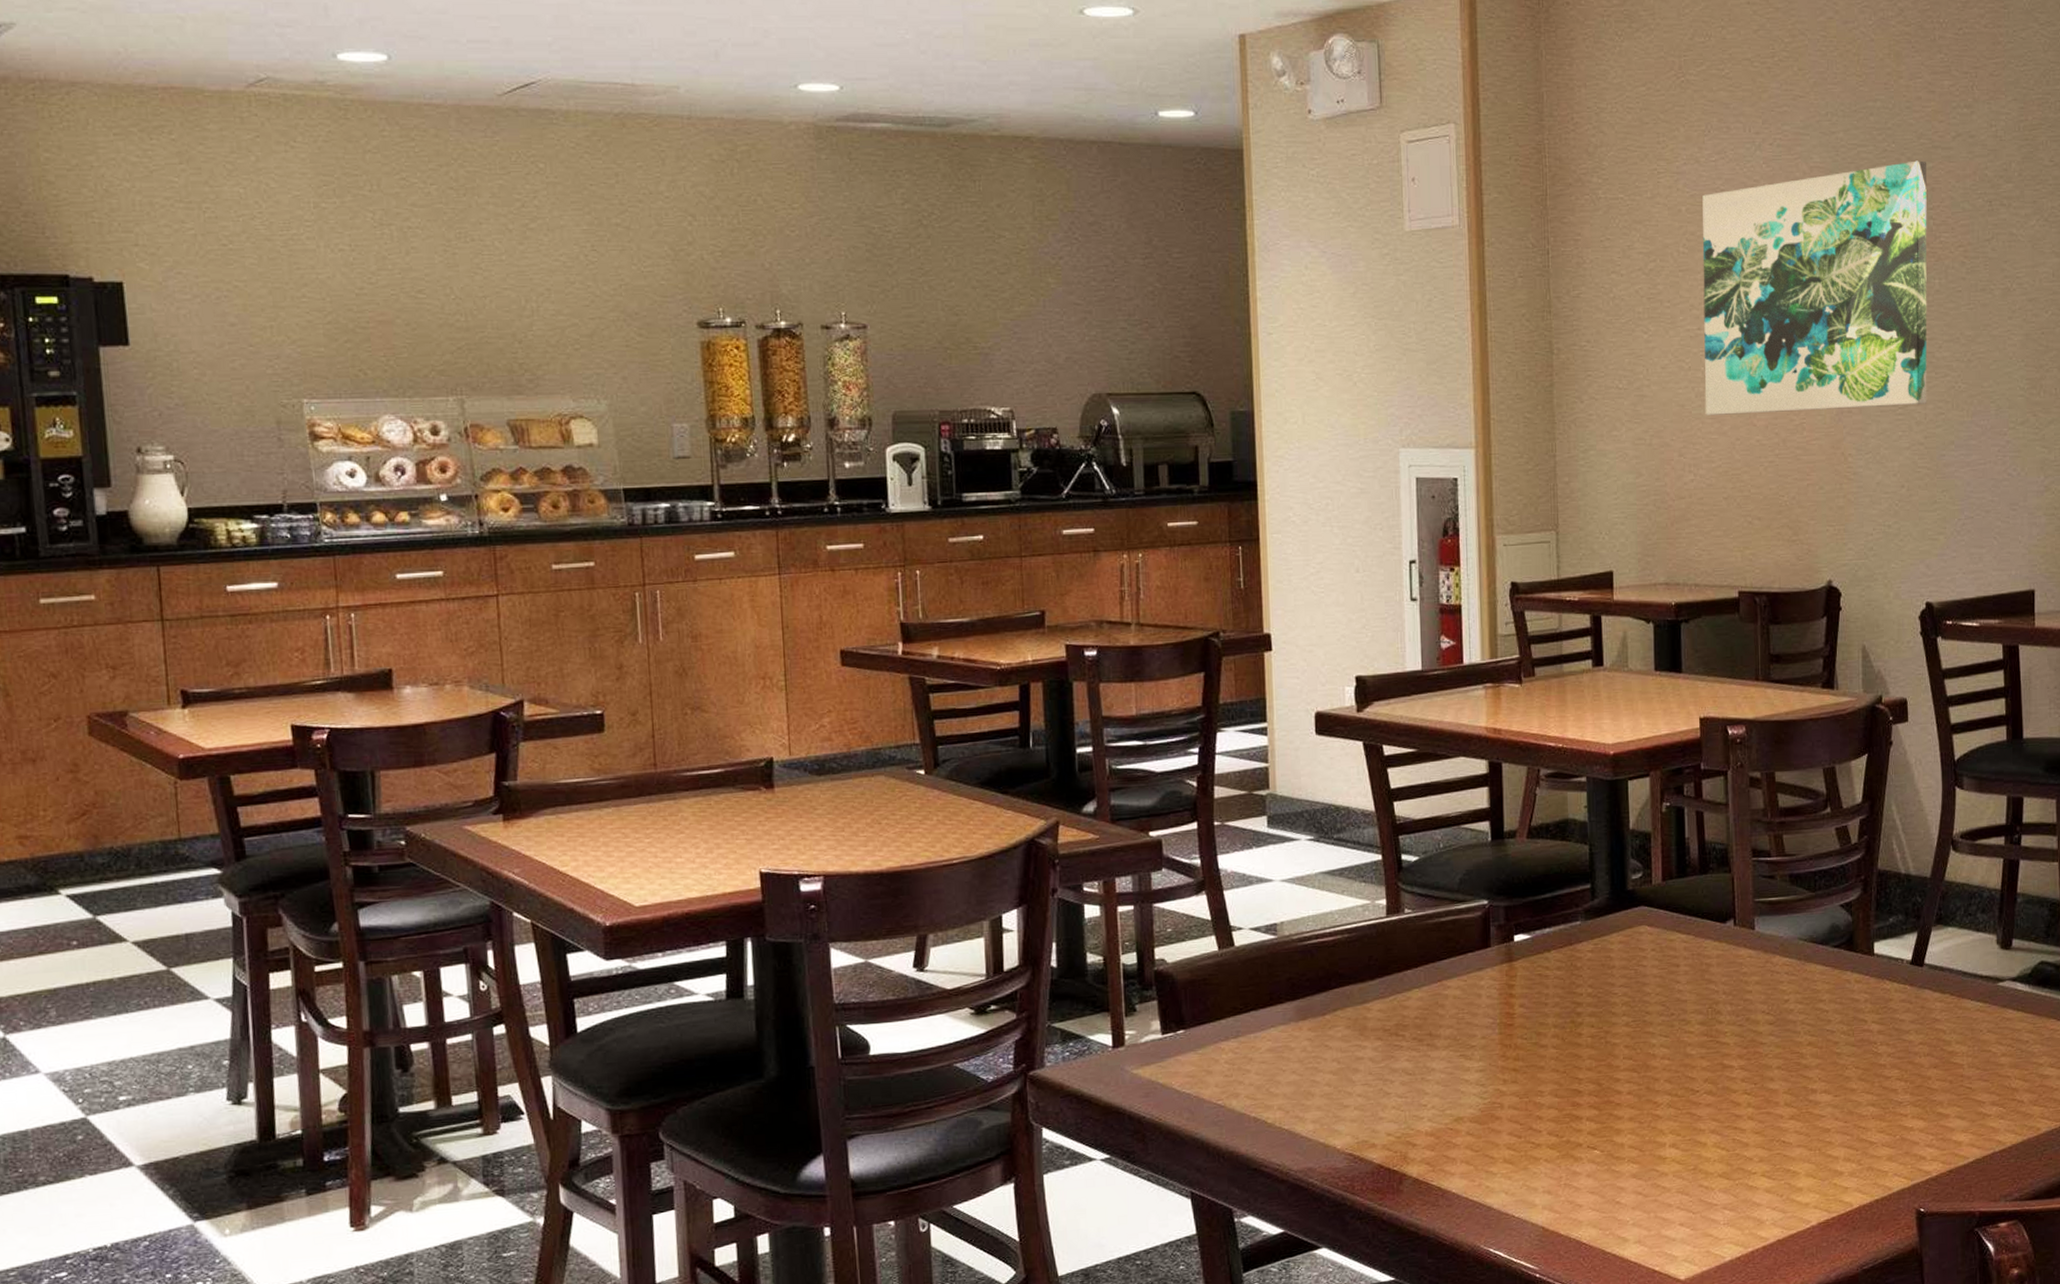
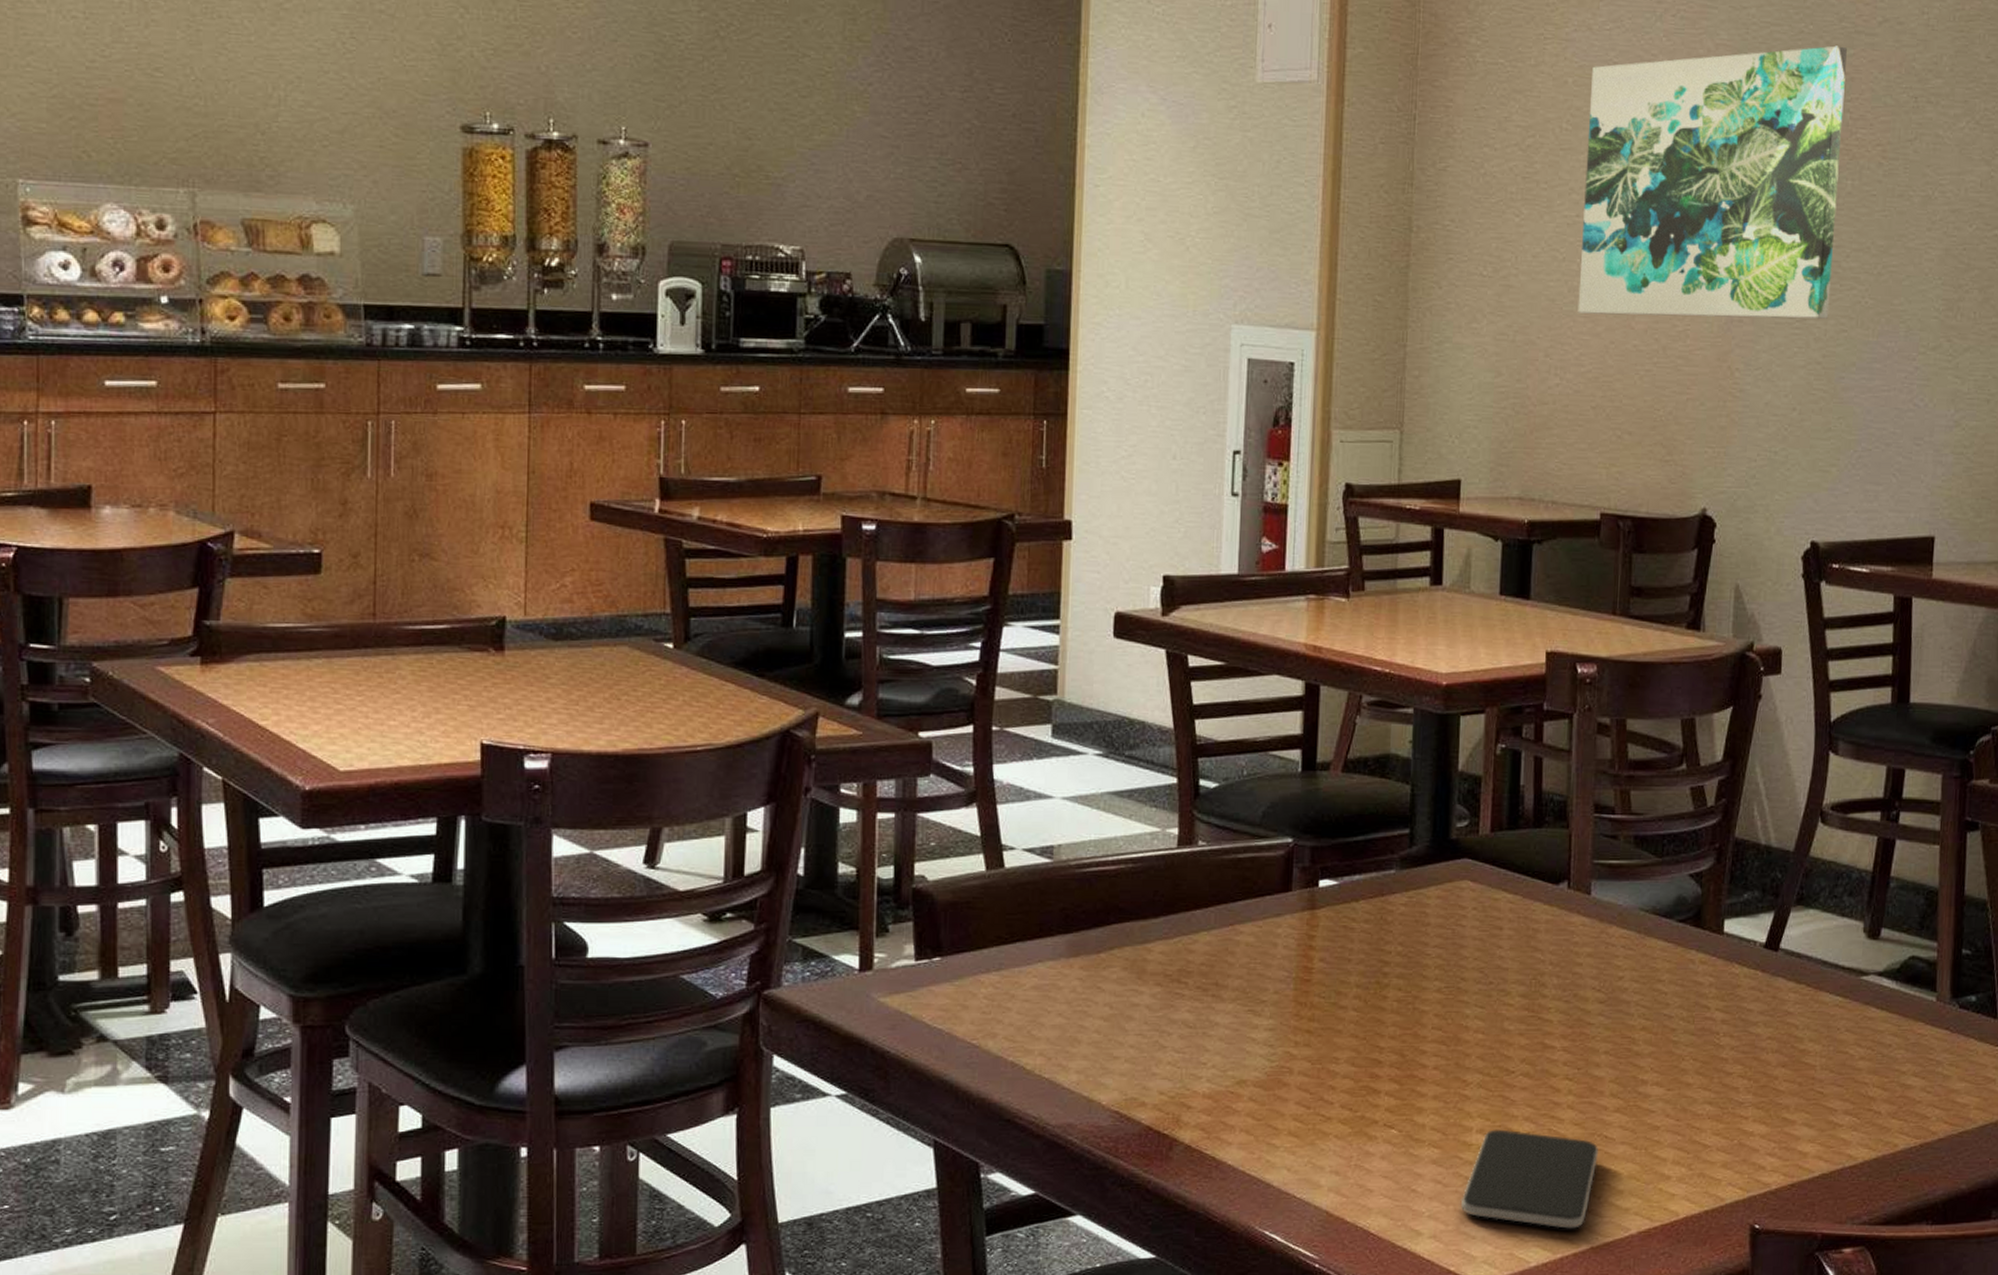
smartphone: none [1660,1142,1778,1226] -> present [1460,1129,1598,1229]

